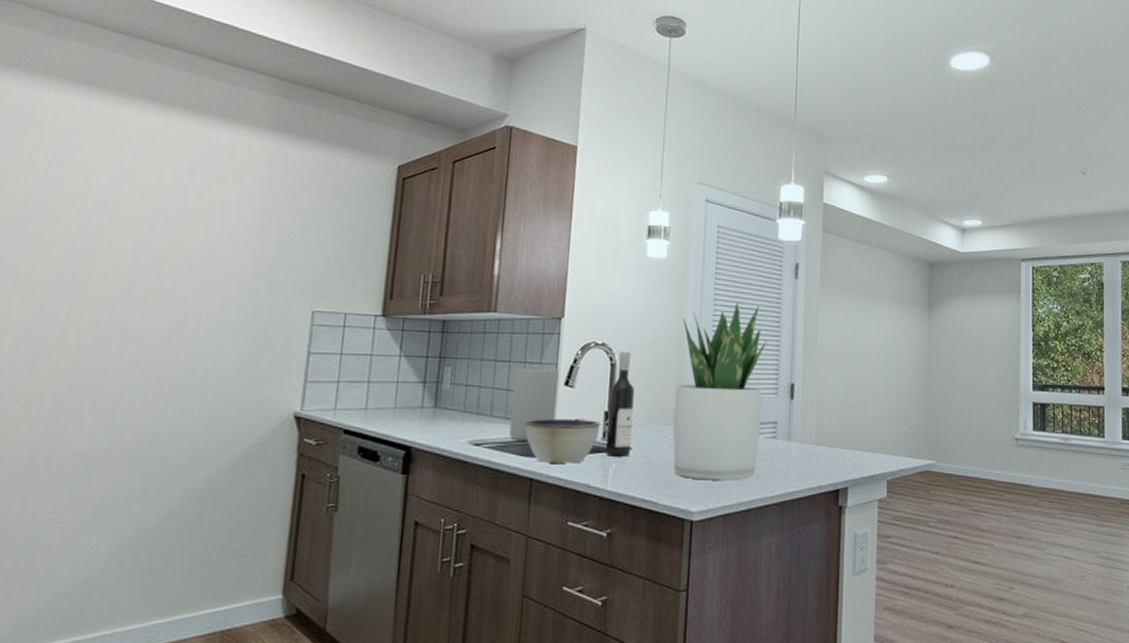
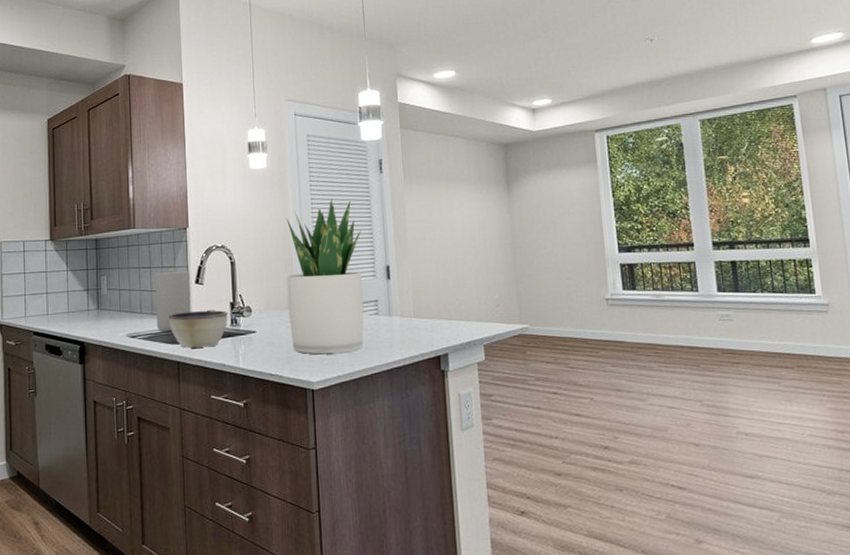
bottle: present [606,350,636,457] -> none [233,250,256,340]

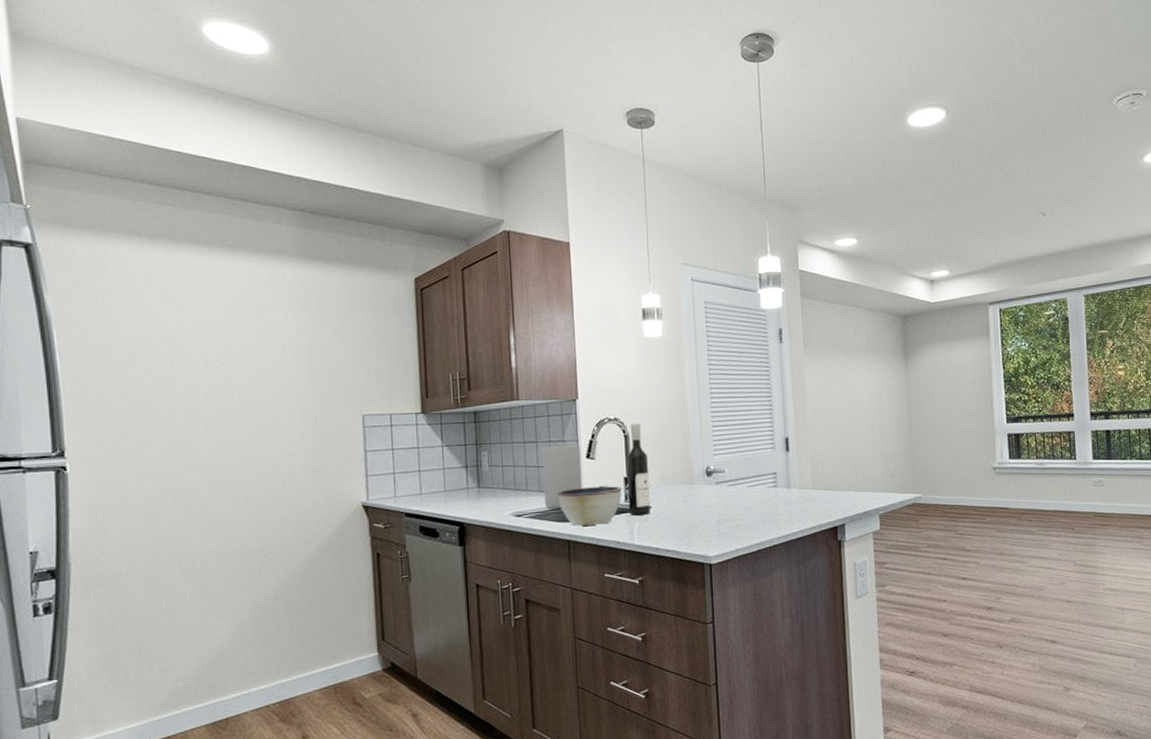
bottle: none [233,250,256,340] -> present [626,423,651,516]
planter: present [286,199,364,355] -> none [683,369,763,529]

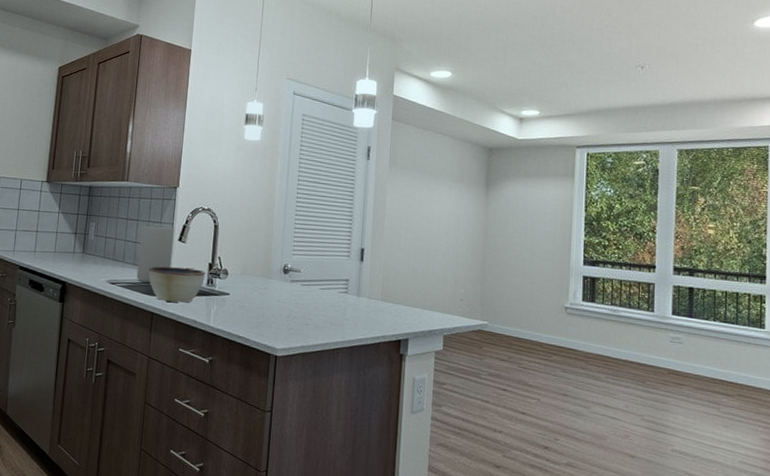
bottle: present [626,423,651,516] -> none [209,215,233,300]

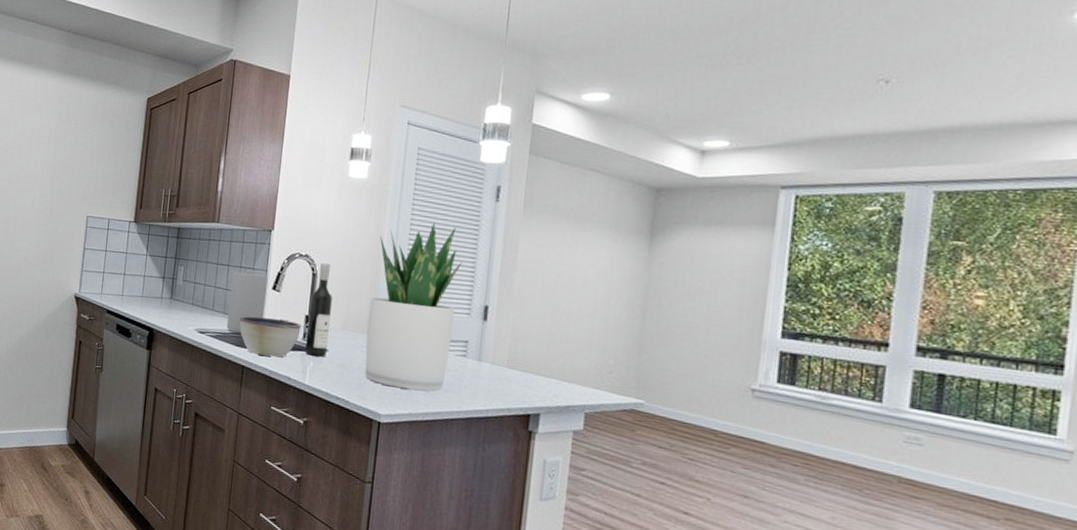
bottle: none [209,215,233,300] -> present [305,262,333,357]
planter: none [262,178,342,326] -> present [364,222,463,392]

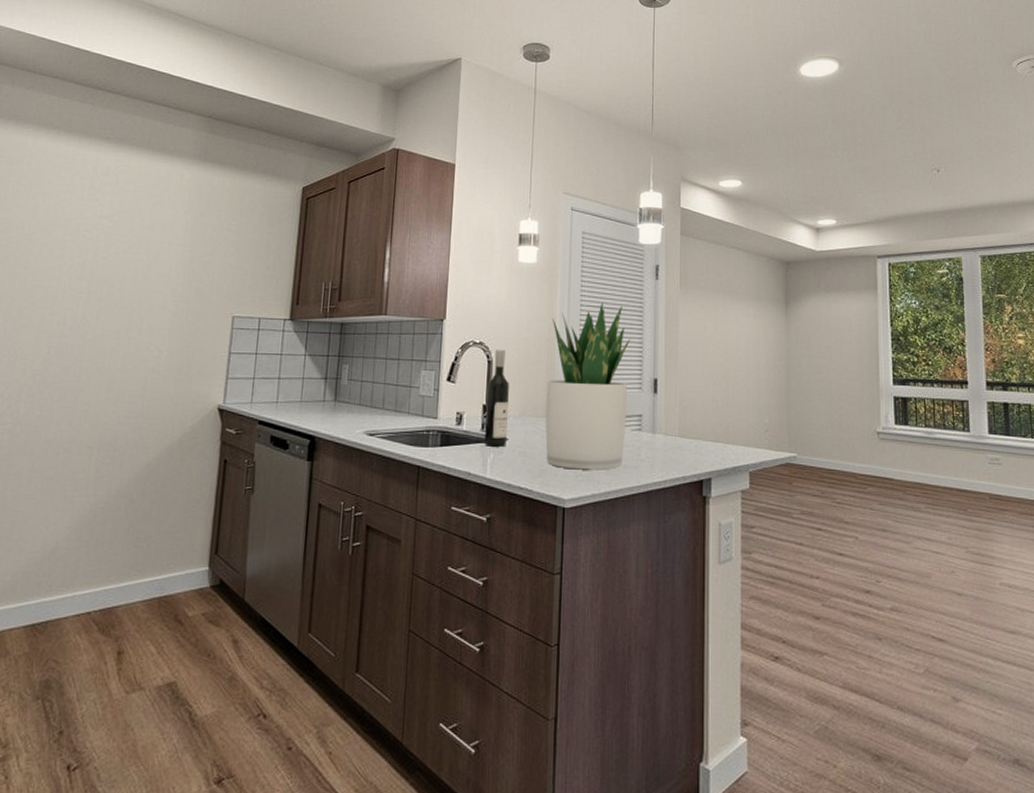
paper towel holder: present [226,269,268,334] -> none [398,362,442,432]
bowl: present [239,316,302,357] -> none [413,411,479,453]

